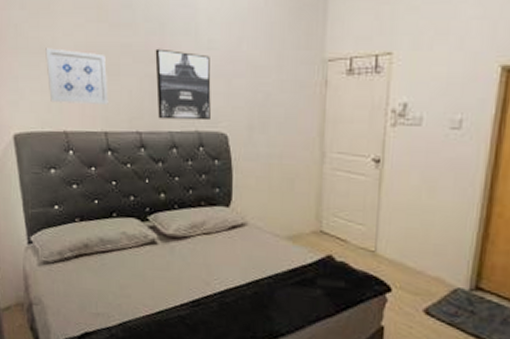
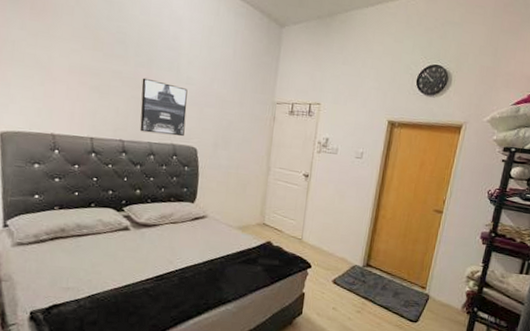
wall art: present [45,48,109,104] -> none [40,64,98,116]

